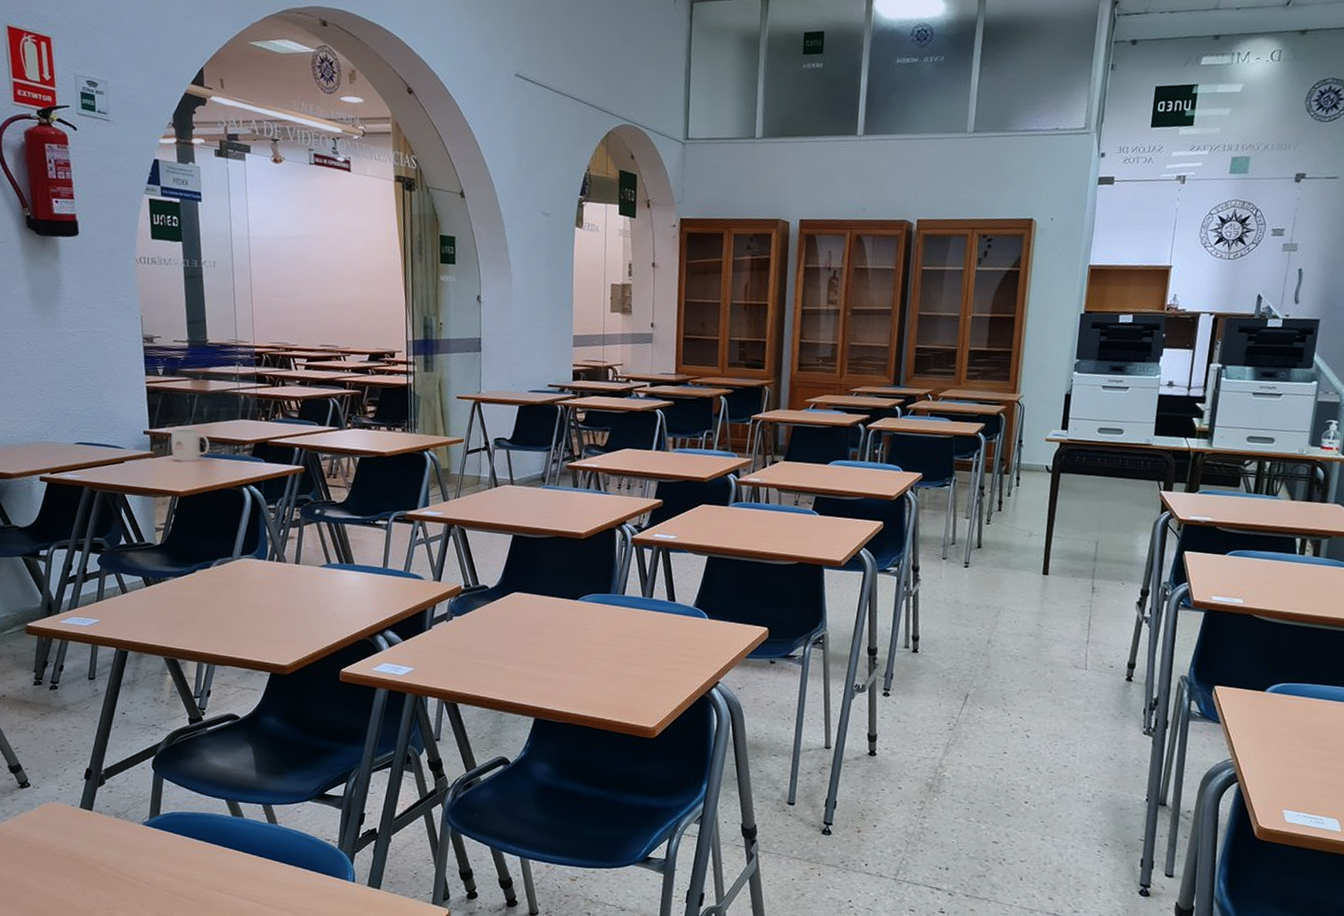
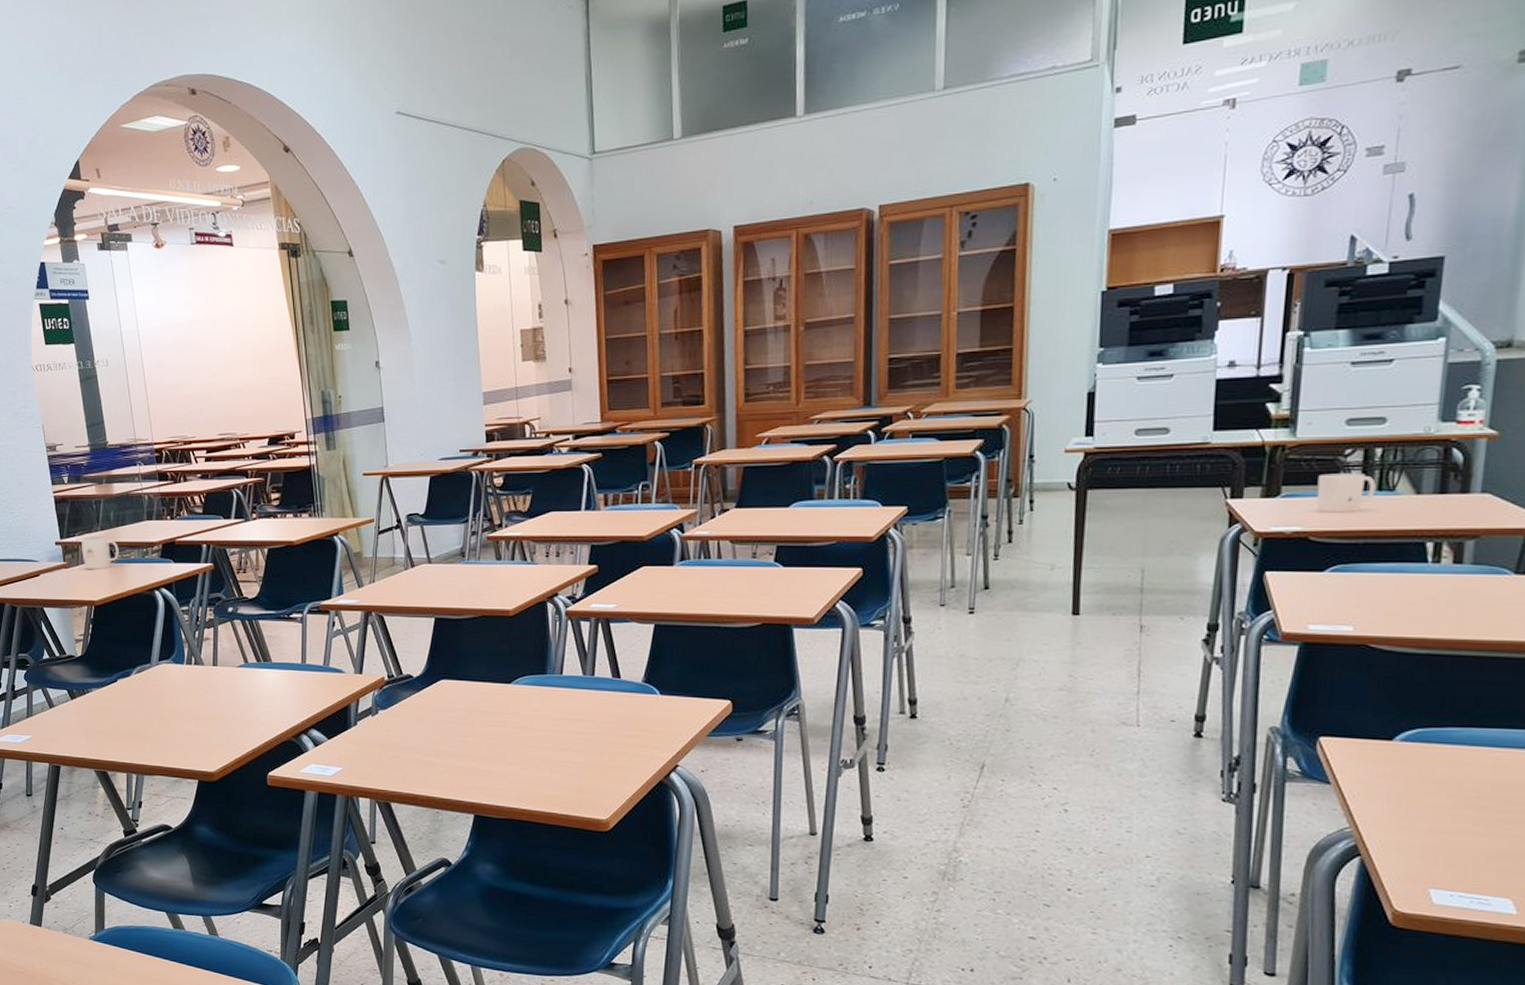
mug: none [1223,477,1265,510] -> present [1316,473,1376,513]

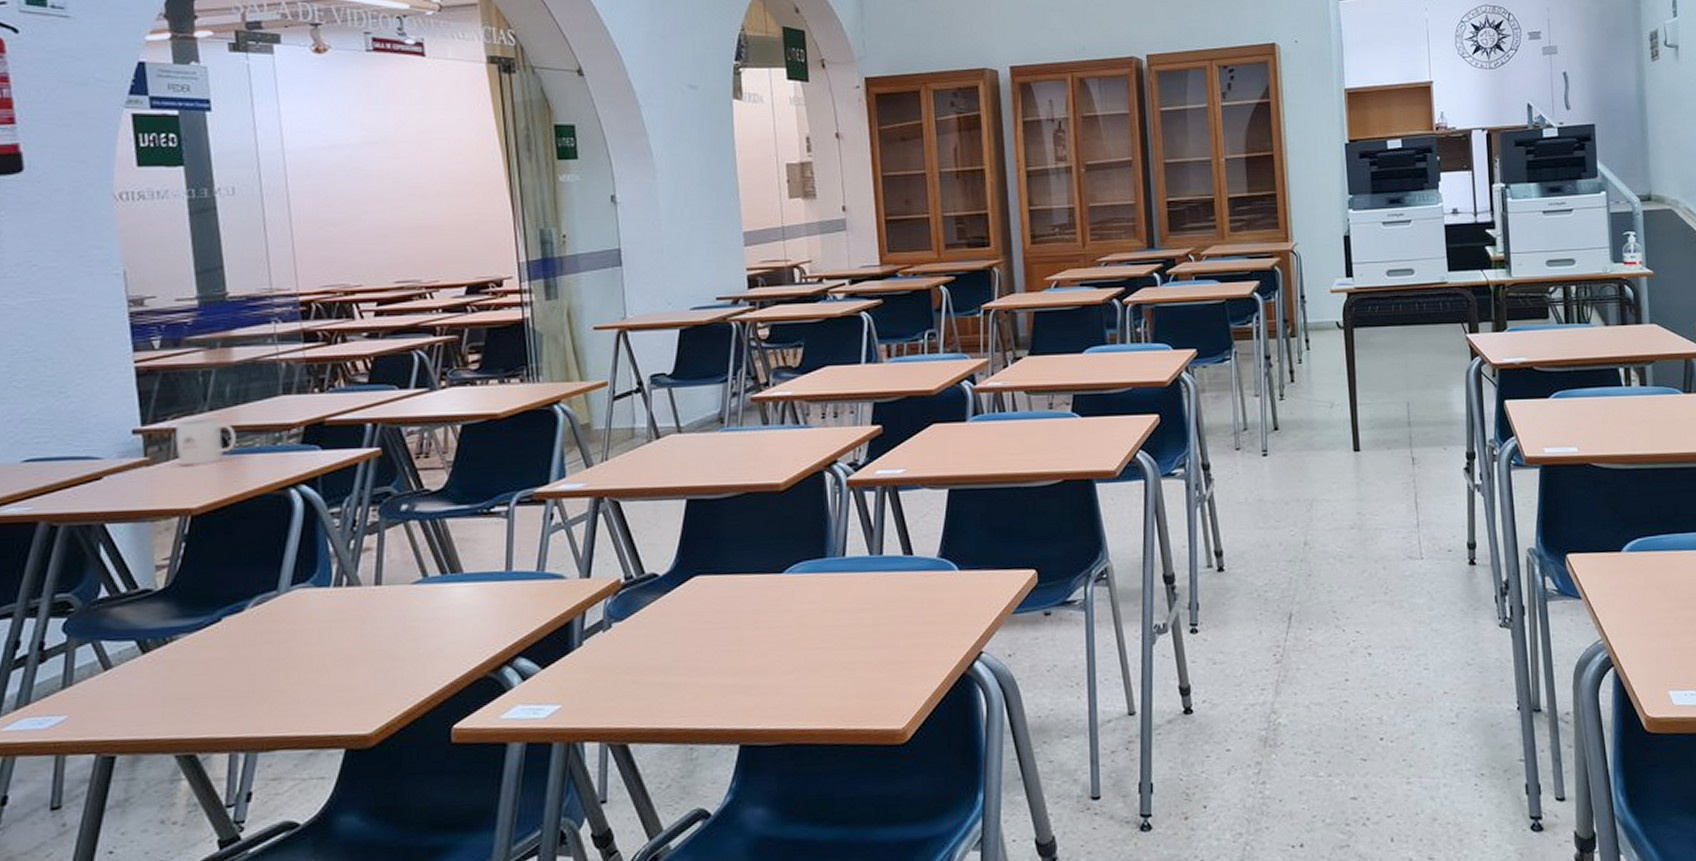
mug: present [1316,473,1376,513] -> none [1533,308,1576,344]

